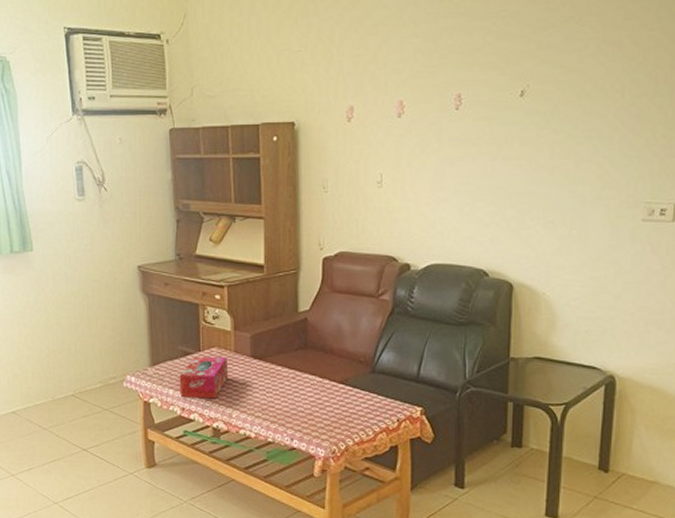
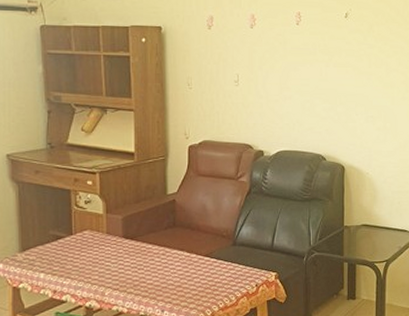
tissue box: present [179,356,229,399] -> none [51,238,101,281]

